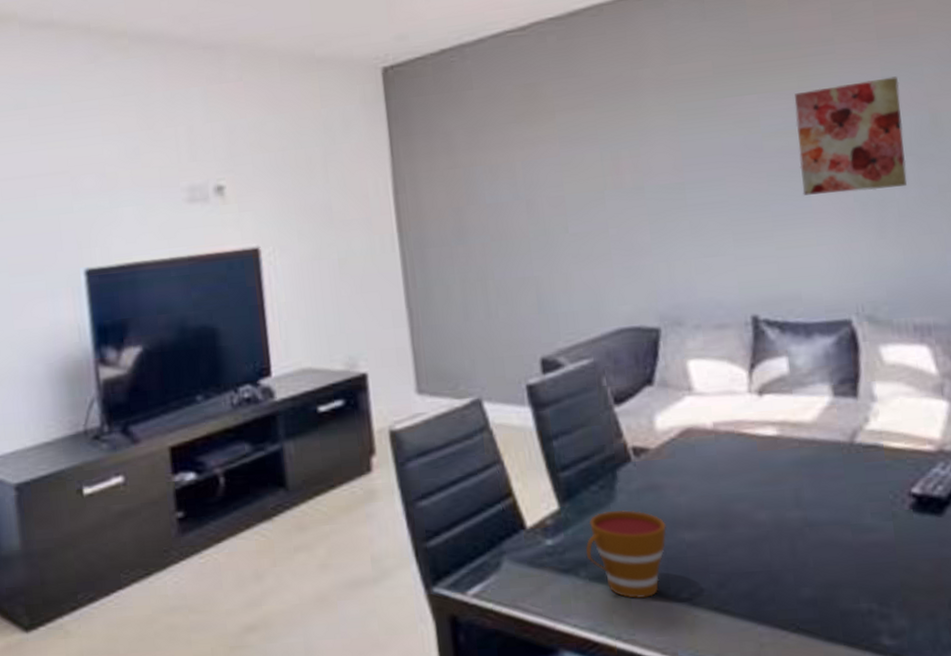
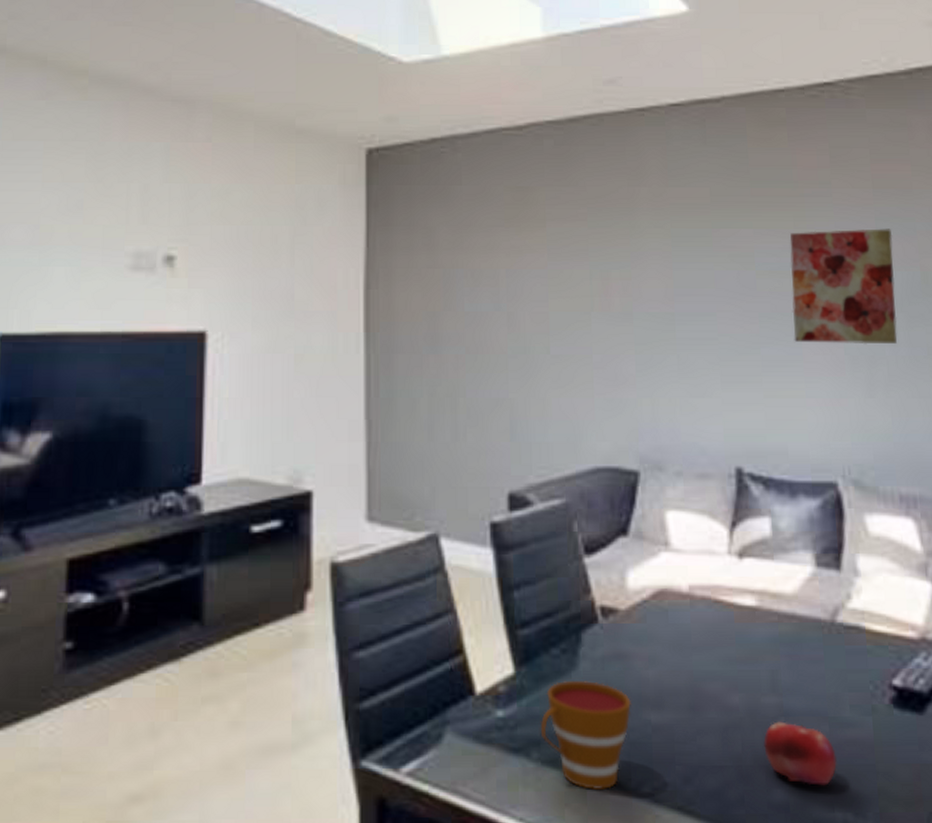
fruit: none [790,531,861,583] -> present [763,721,837,786]

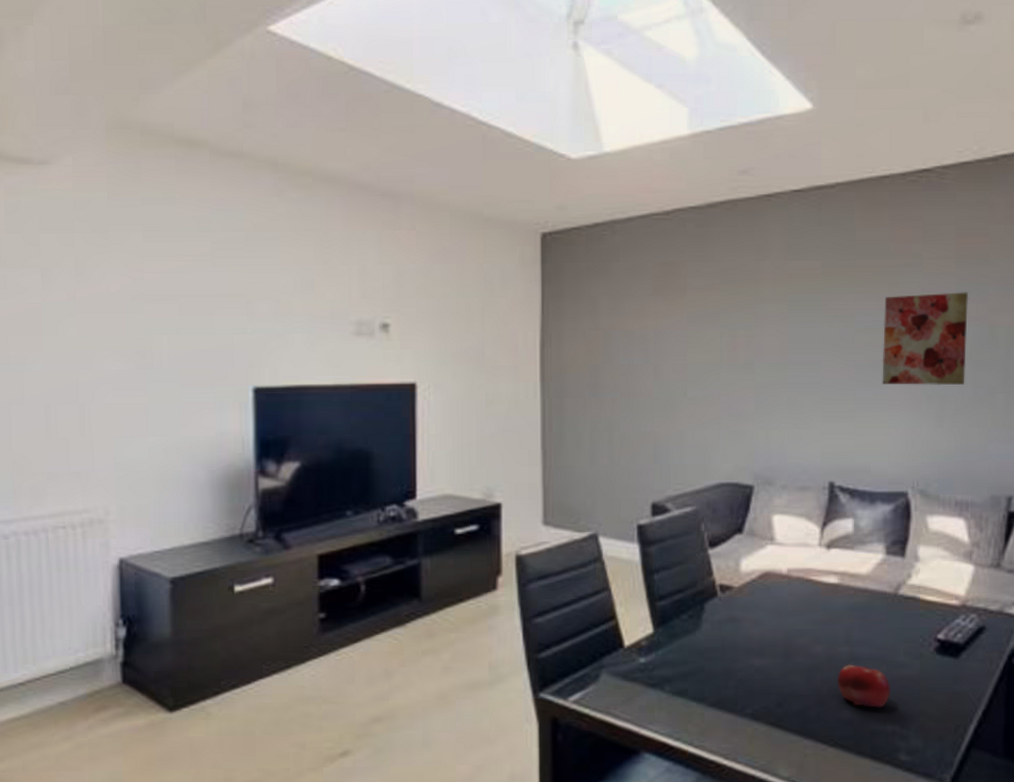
cup: present [540,681,632,789] -> none [671,637,741,711]

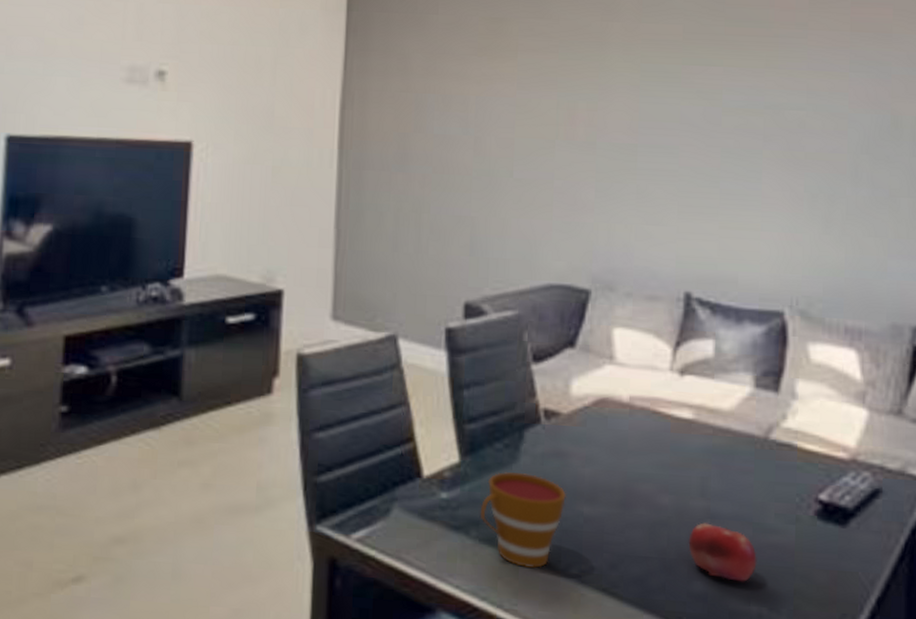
cup: none [671,637,741,711] -> present [480,472,567,568]
wall art: present [882,292,969,386] -> none [754,71,866,184]

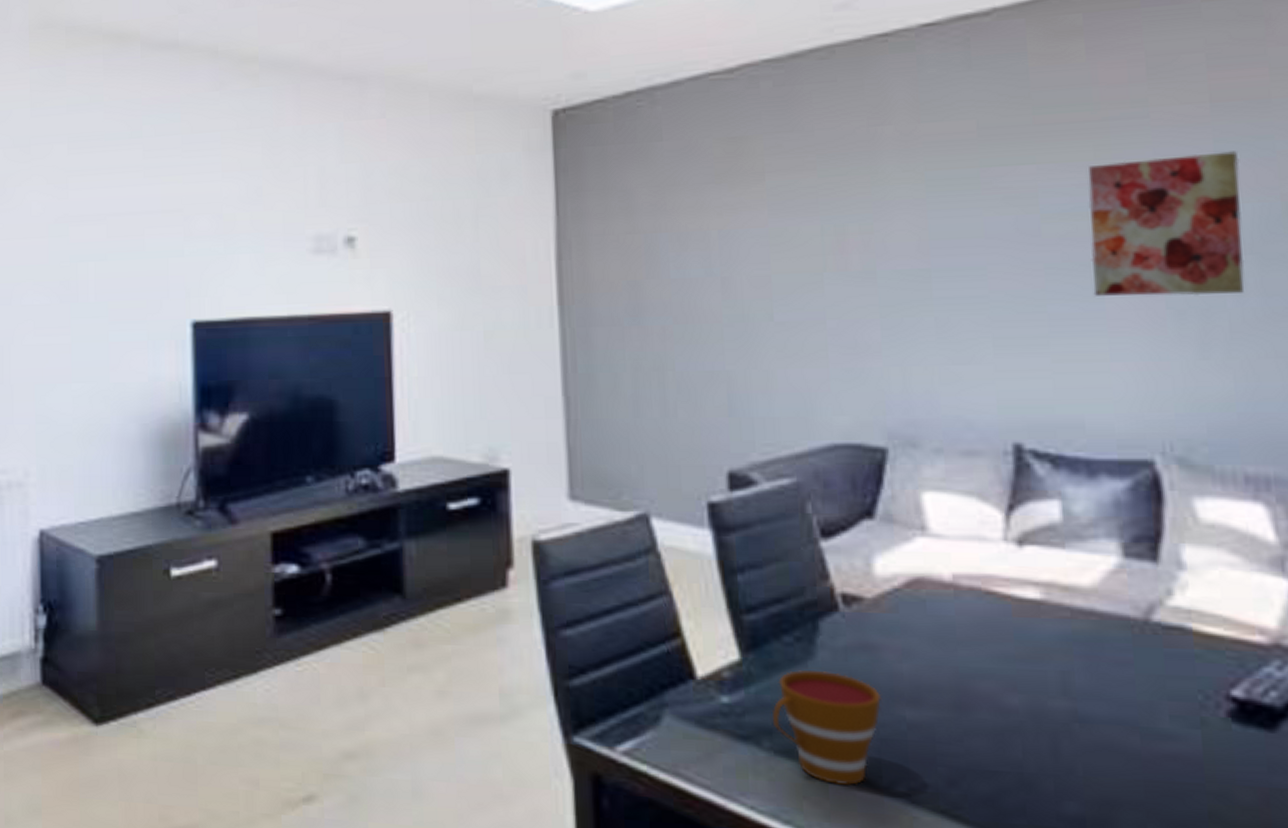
fruit: present [688,522,757,582] -> none [1051,728,1151,803]
wall art: none [754,71,866,184] -> present [1088,151,1245,296]

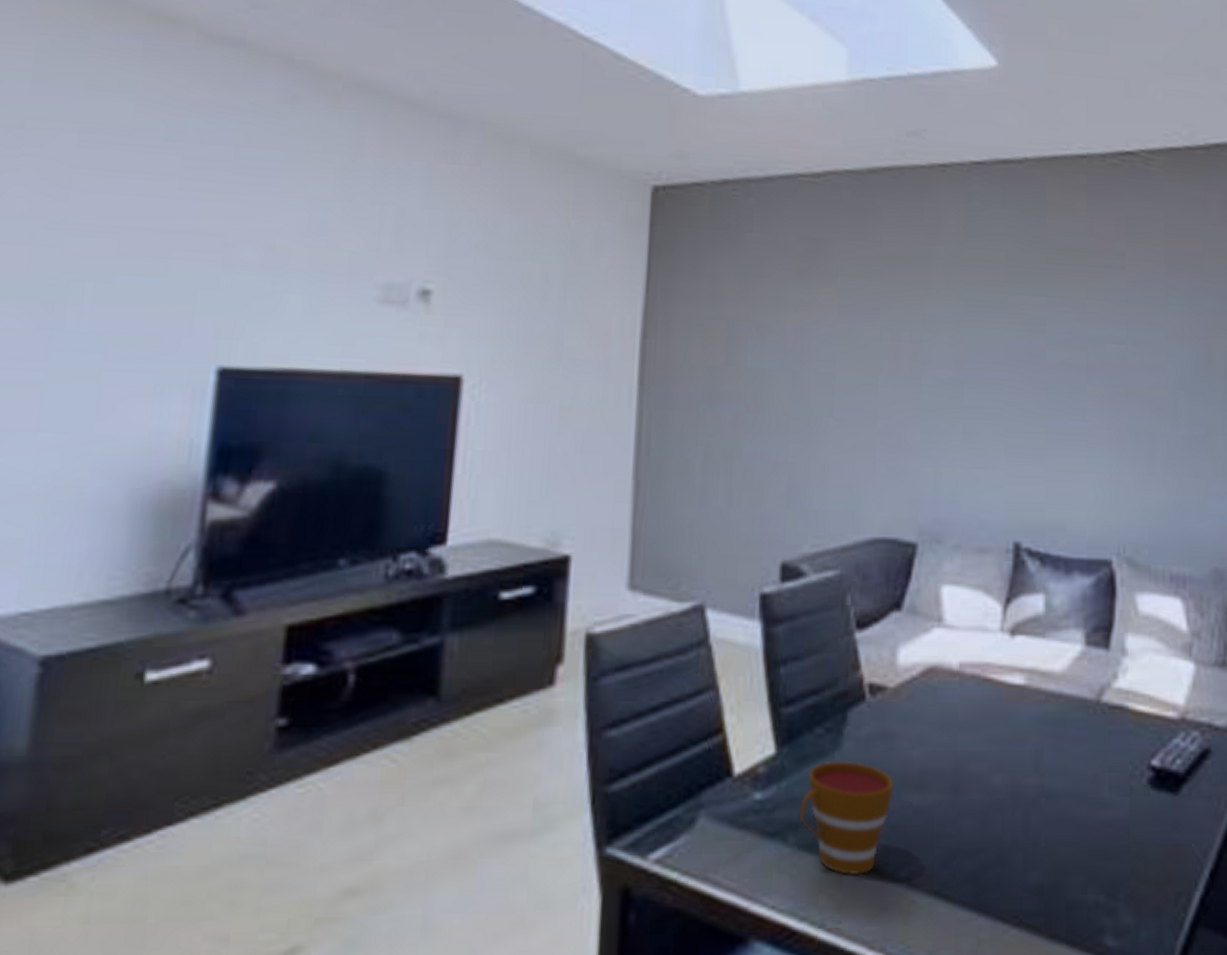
wall art: present [1088,151,1245,296] -> none [1079,303,1181,421]

